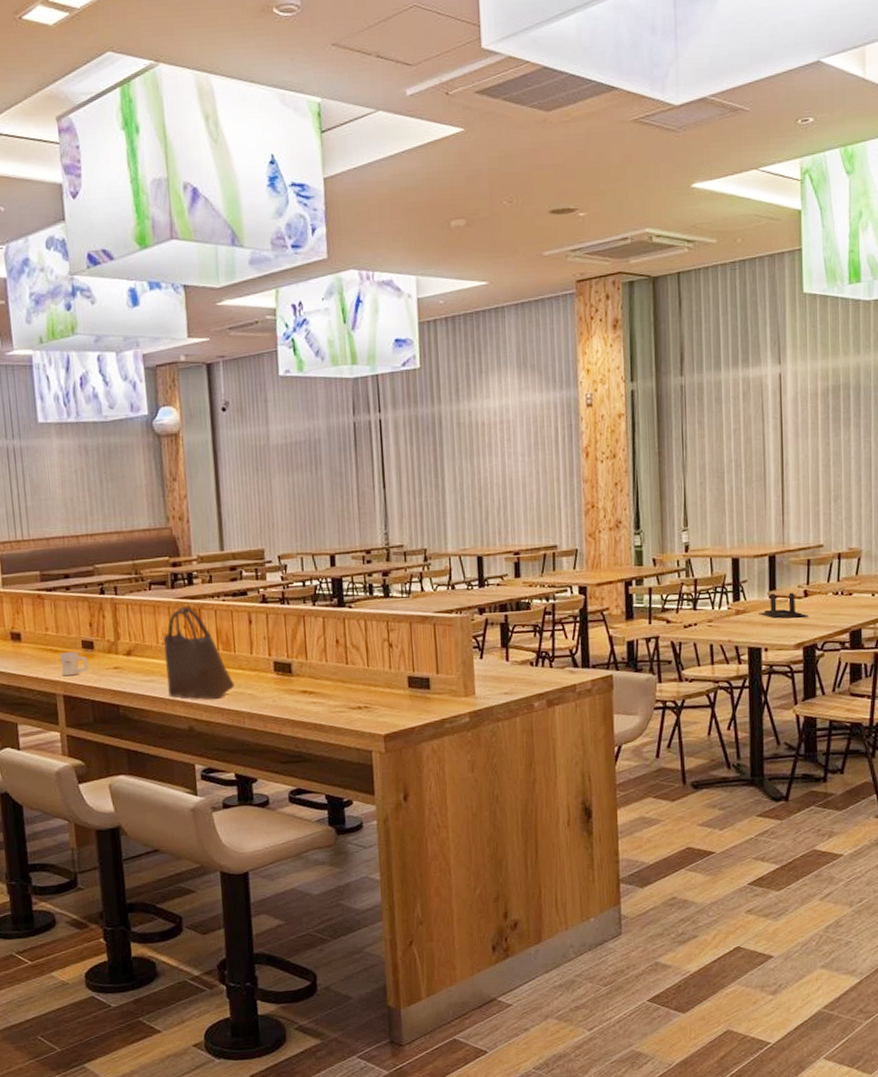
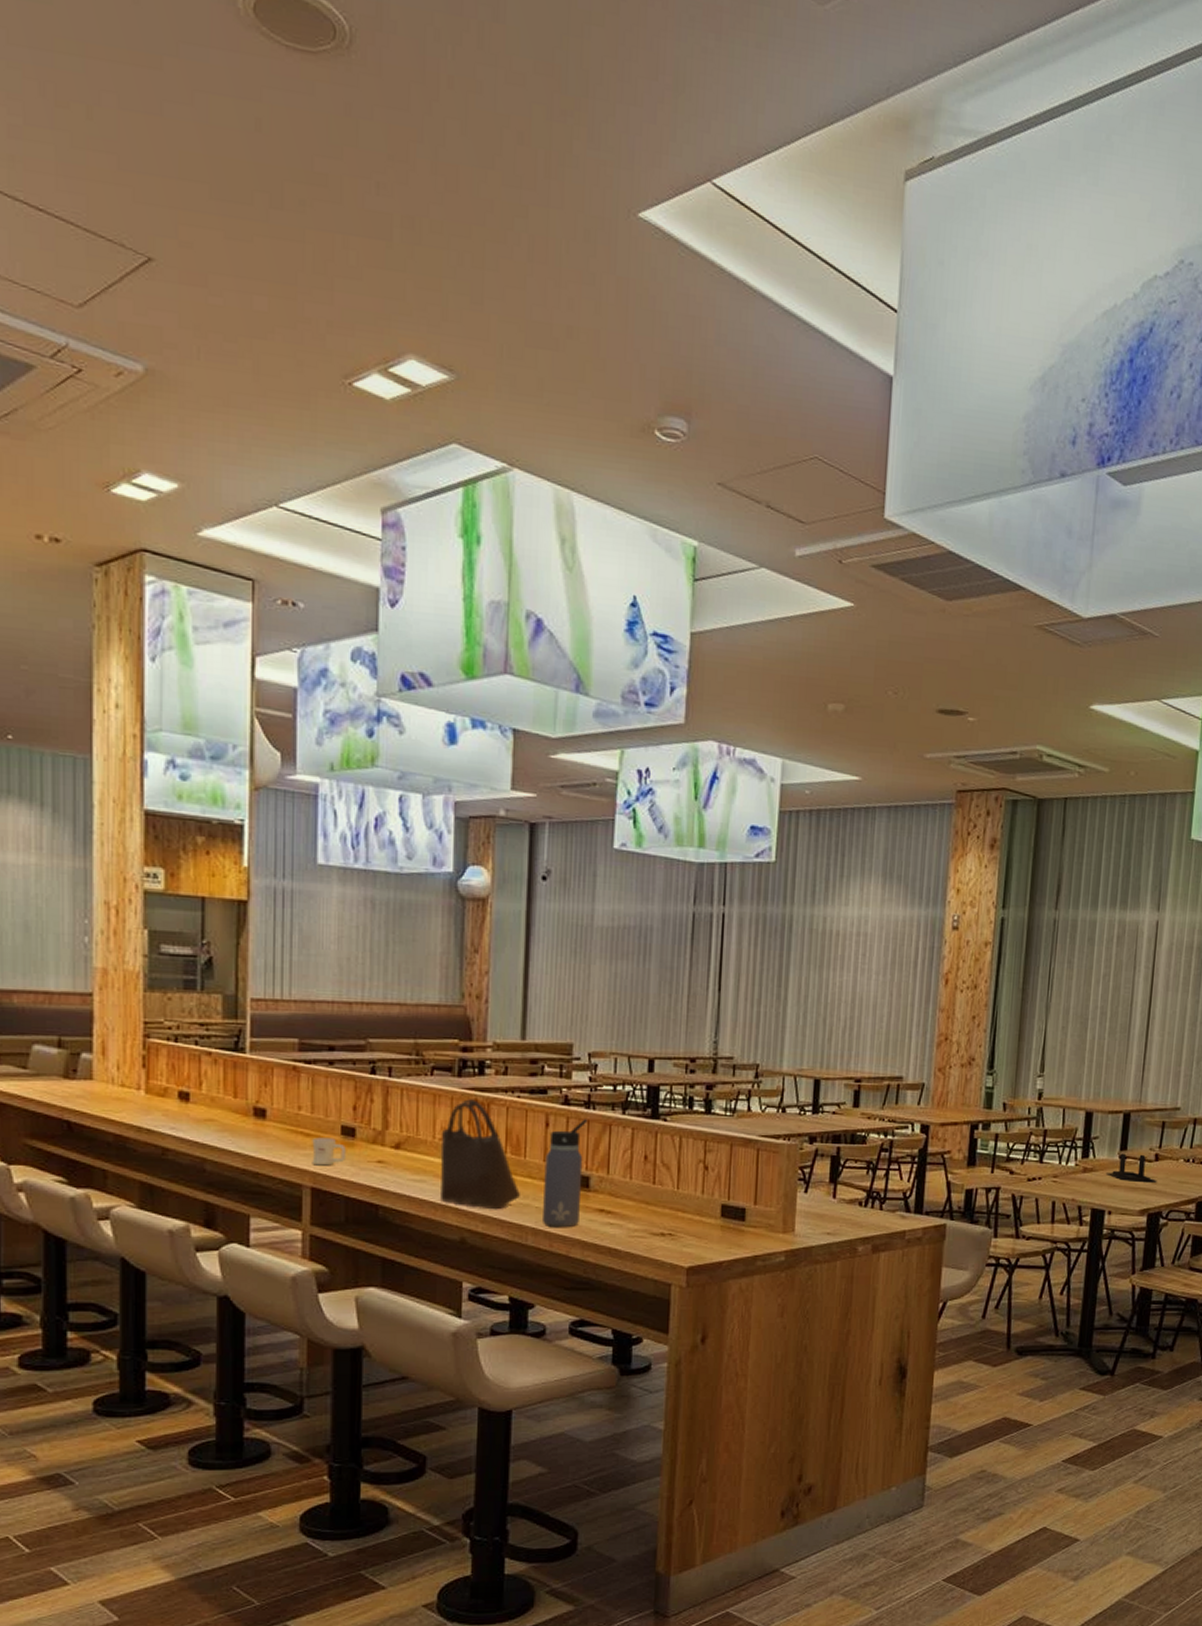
water bottle: none [251,613,287,710] -> present [543,1119,588,1228]

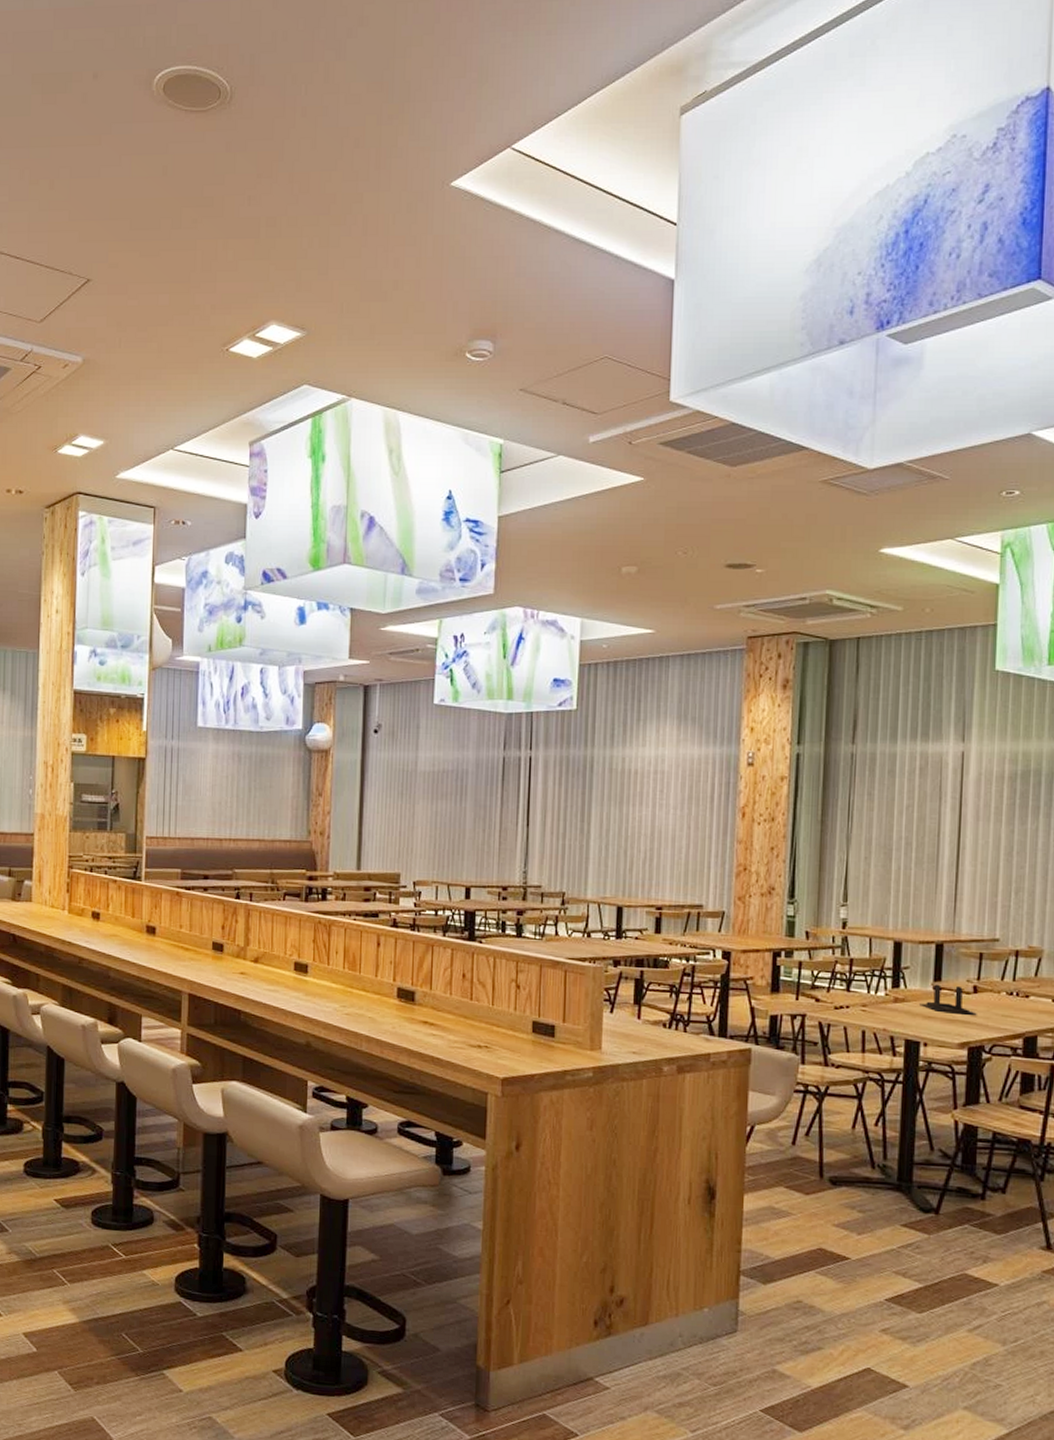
mug: present [312,1137,346,1166] -> none [189,951,216,976]
handbag: present [440,1099,520,1210] -> none [290,921,356,1019]
water bottle: present [543,1119,588,1228] -> none [375,940,413,1037]

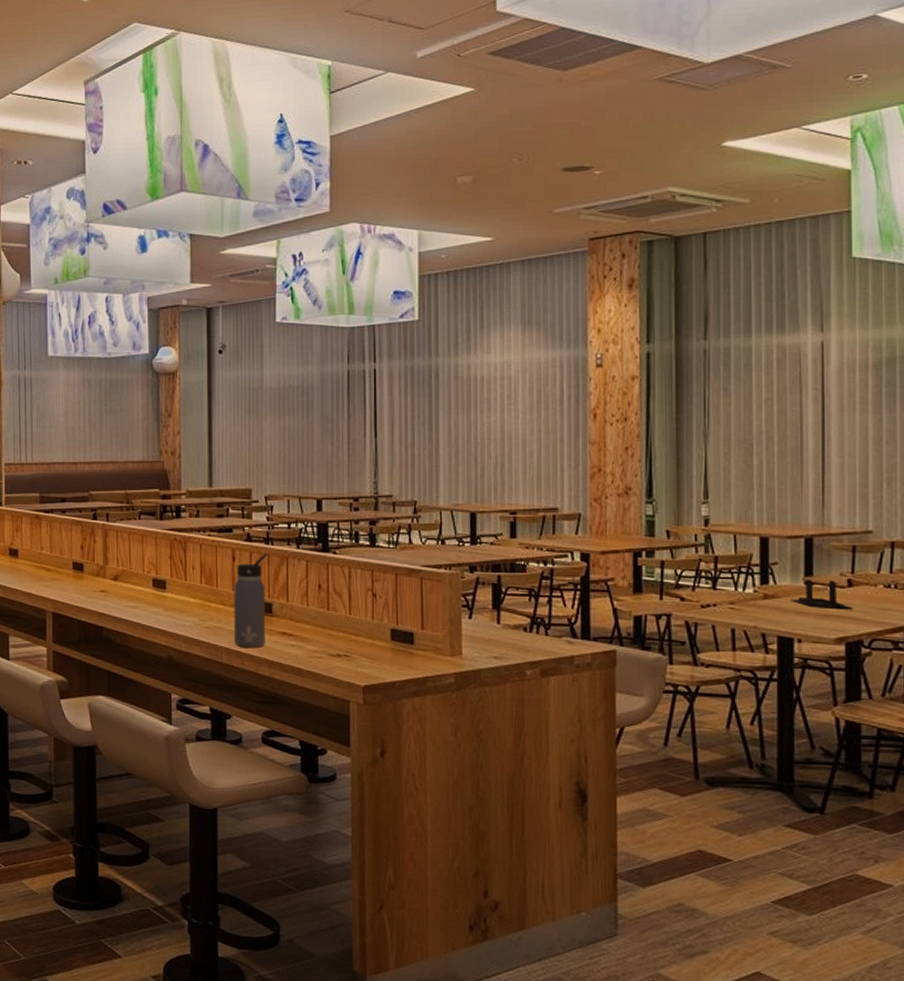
water bottle: none [375,940,413,1037] -> present [233,553,268,649]

